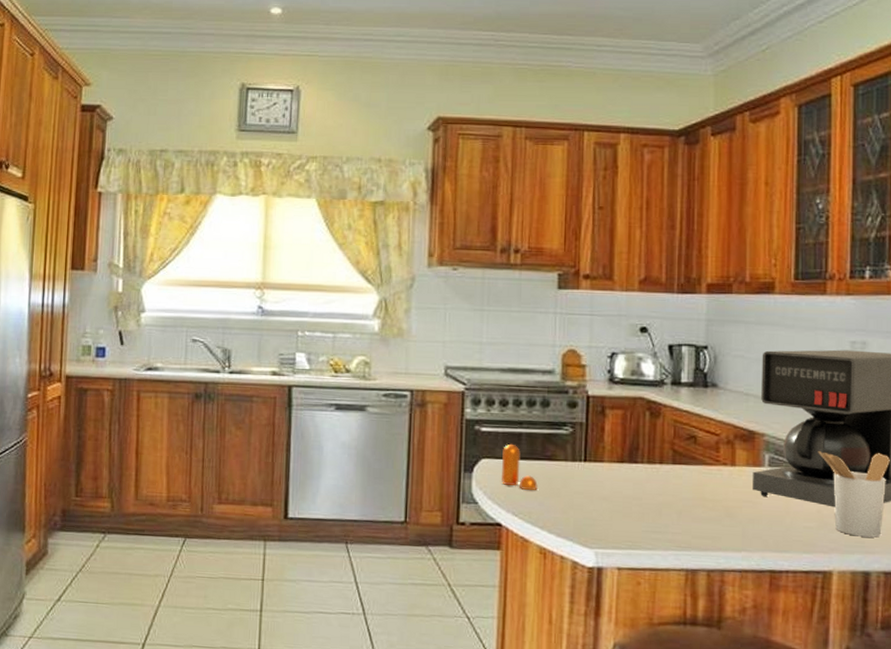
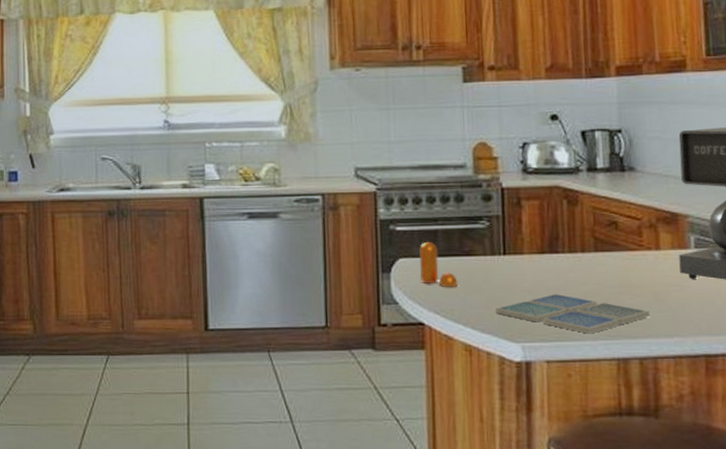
drink coaster: none [572,502,721,544] -> present [495,293,650,334]

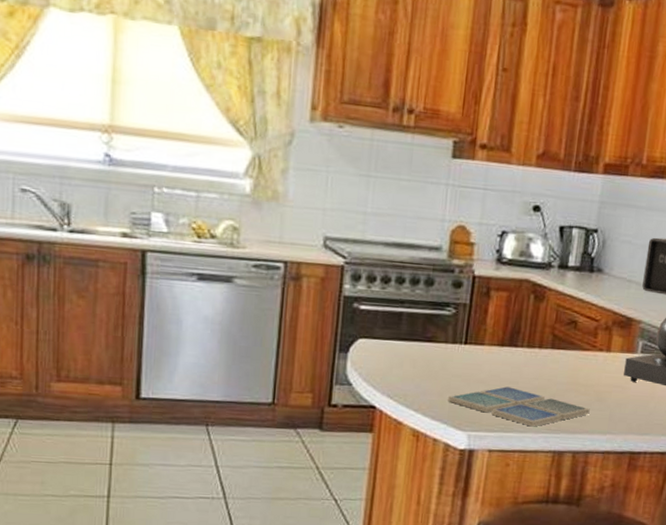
pepper shaker: present [419,241,458,288] -> none [378,323,416,373]

